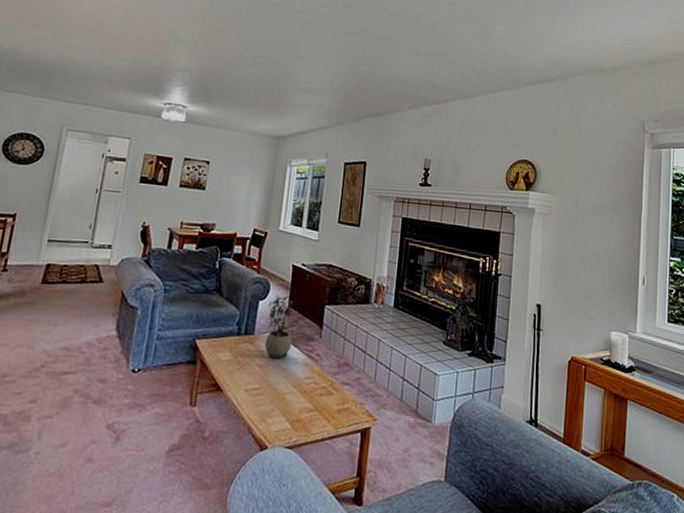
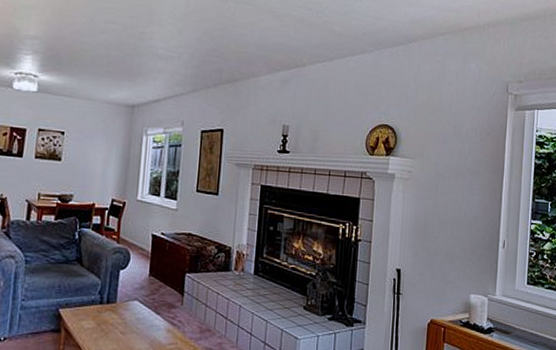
potted plant: present [264,295,294,359] -> none [127,264,155,326]

